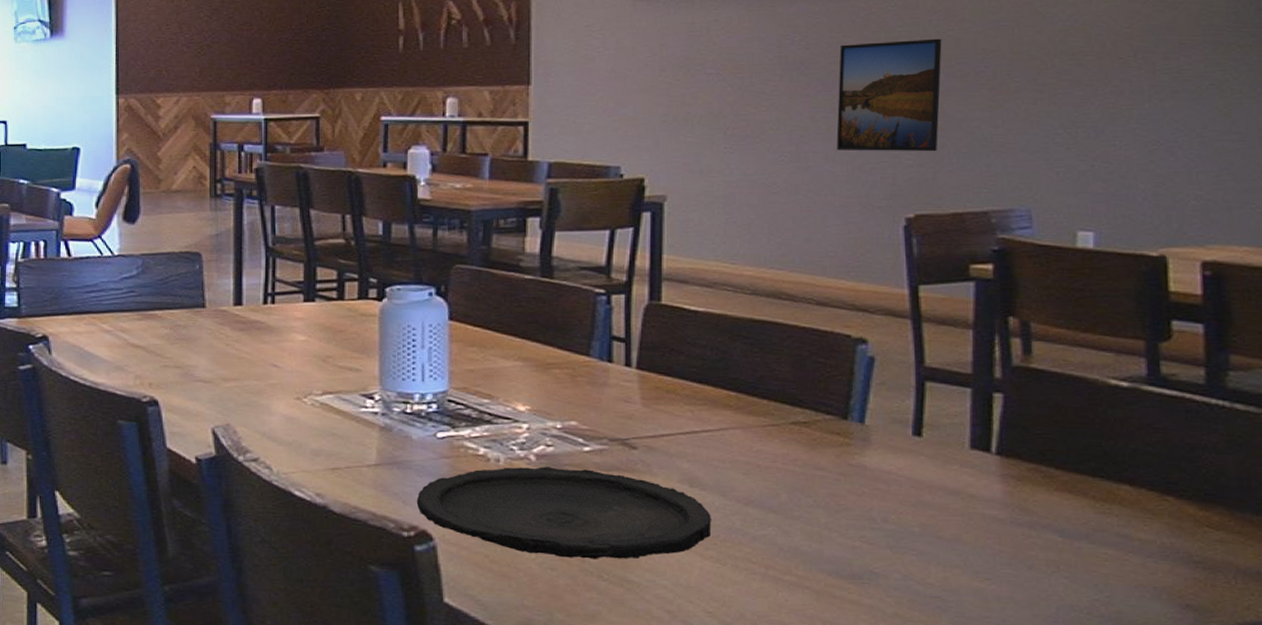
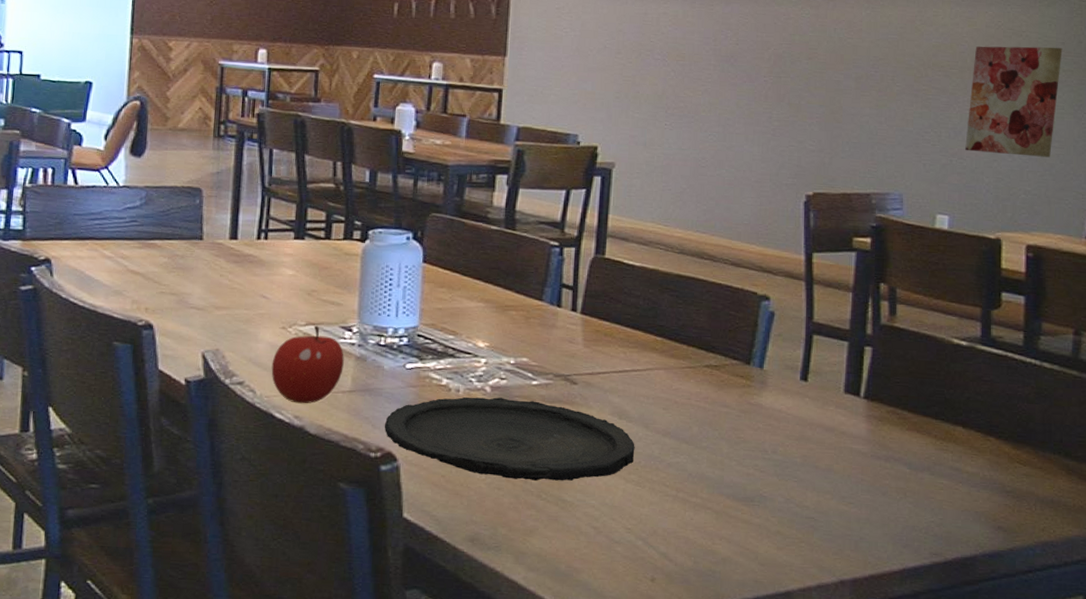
fruit: none [287,394,367,480] -> present [271,325,344,404]
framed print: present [836,38,942,152] -> none [755,43,843,141]
wall art: none [1110,18,1236,154] -> present [965,46,1063,158]

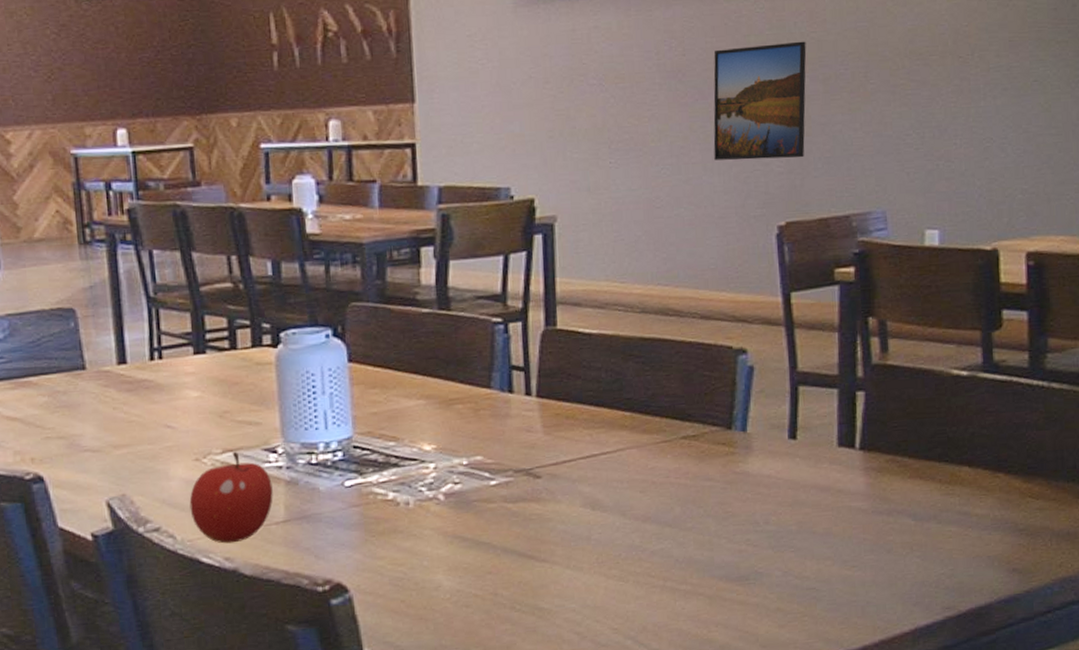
plate: present [384,396,635,481] -> none [328,503,614,594]
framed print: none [755,43,843,141] -> present [713,41,807,160]
wall art: present [965,46,1063,158] -> none [952,14,1055,152]

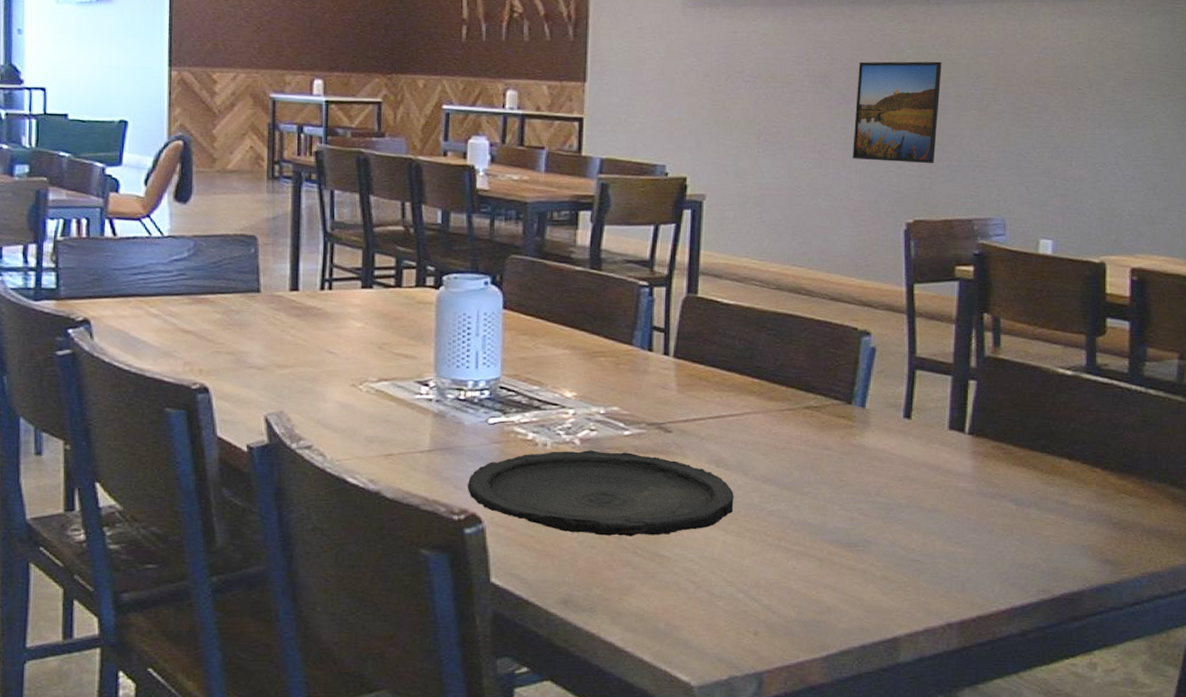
fruit: present [189,451,273,544] -> none [342,381,421,467]
plate: none [328,503,614,594] -> present [467,450,734,536]

